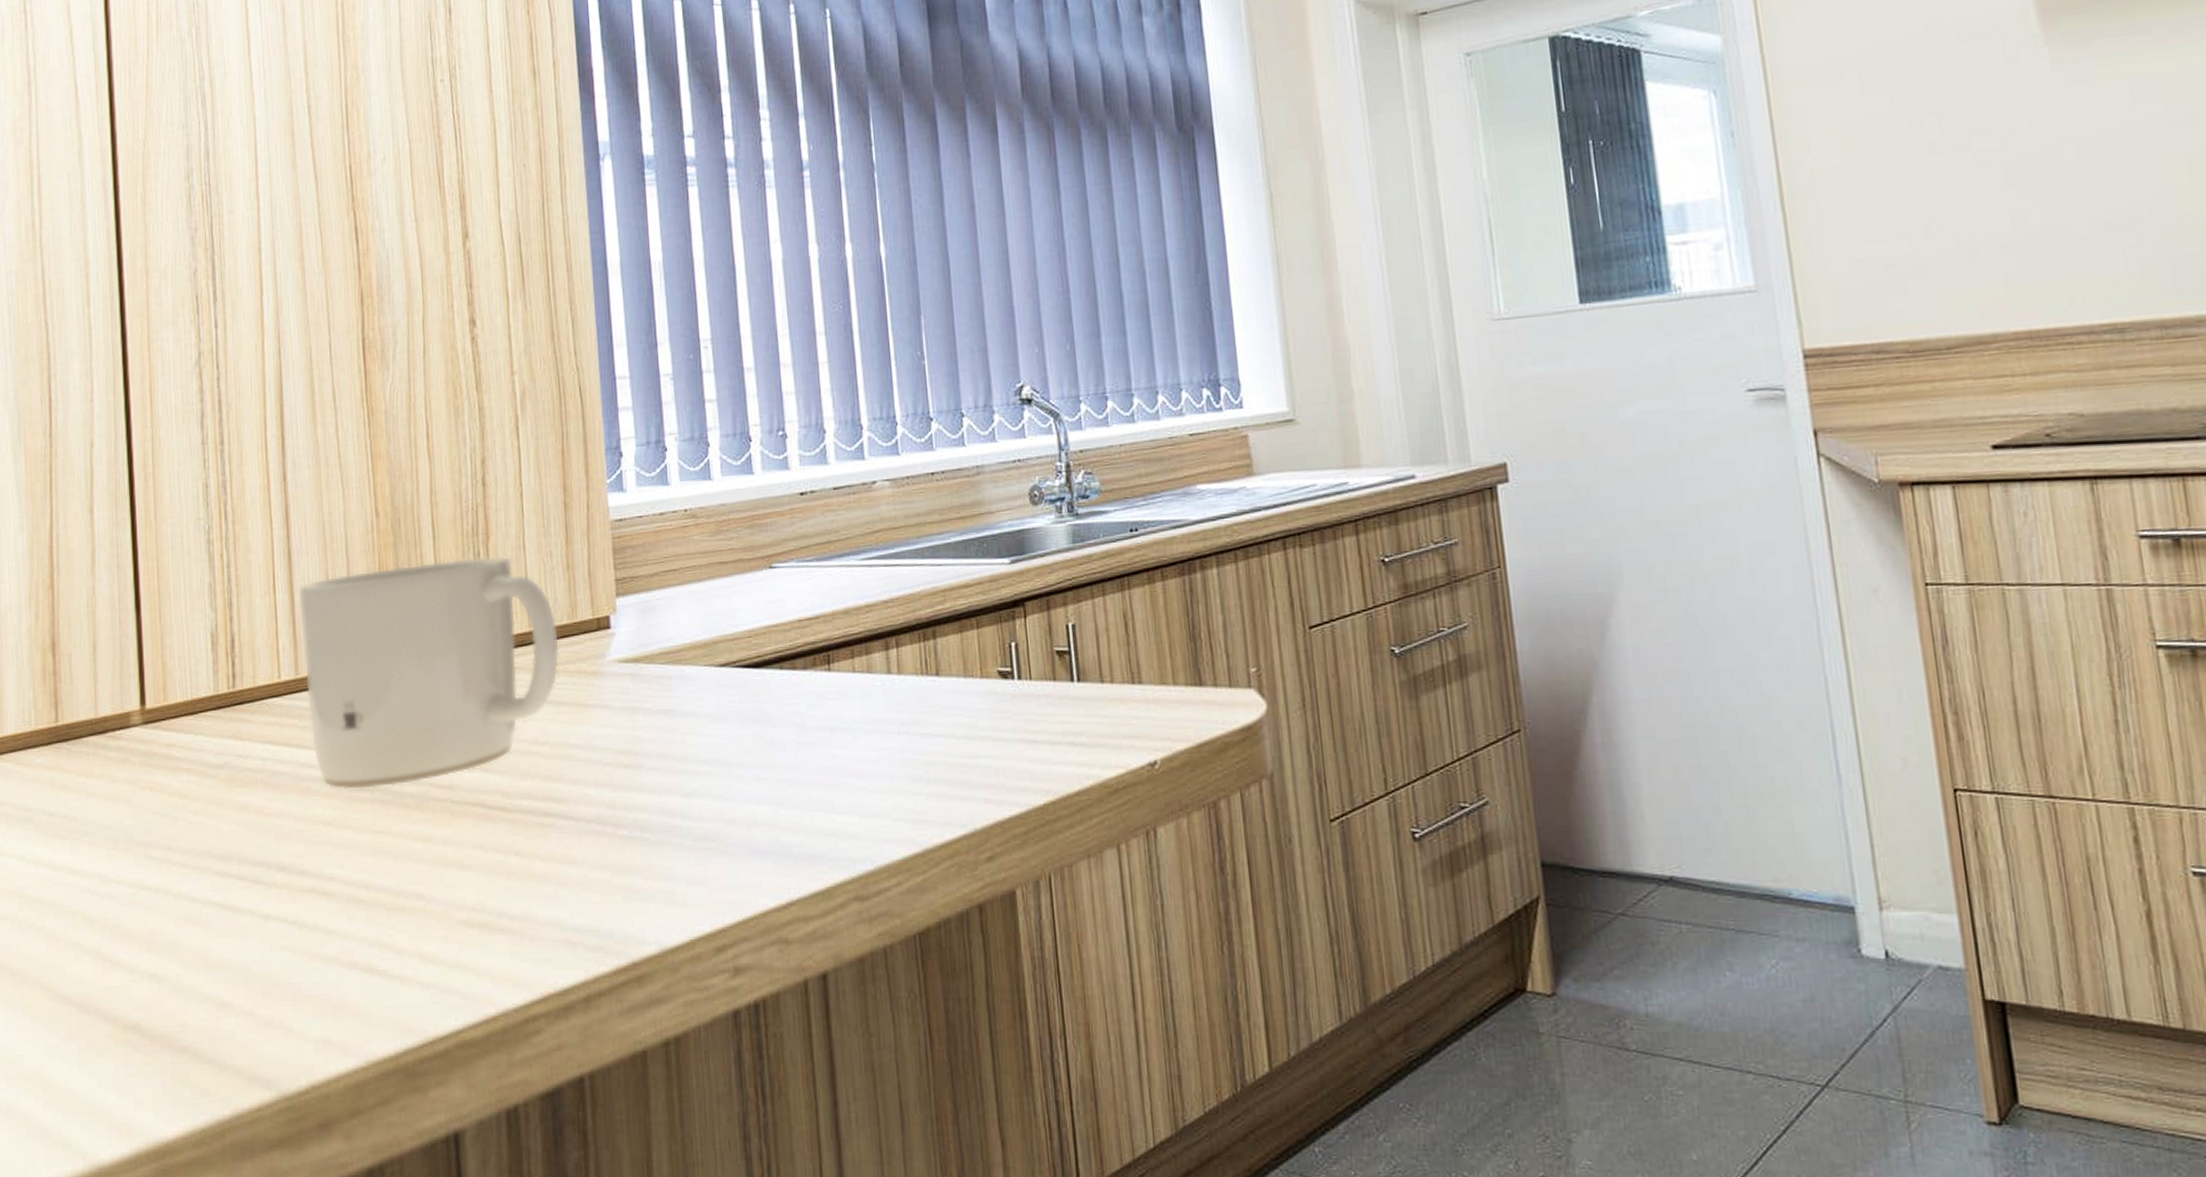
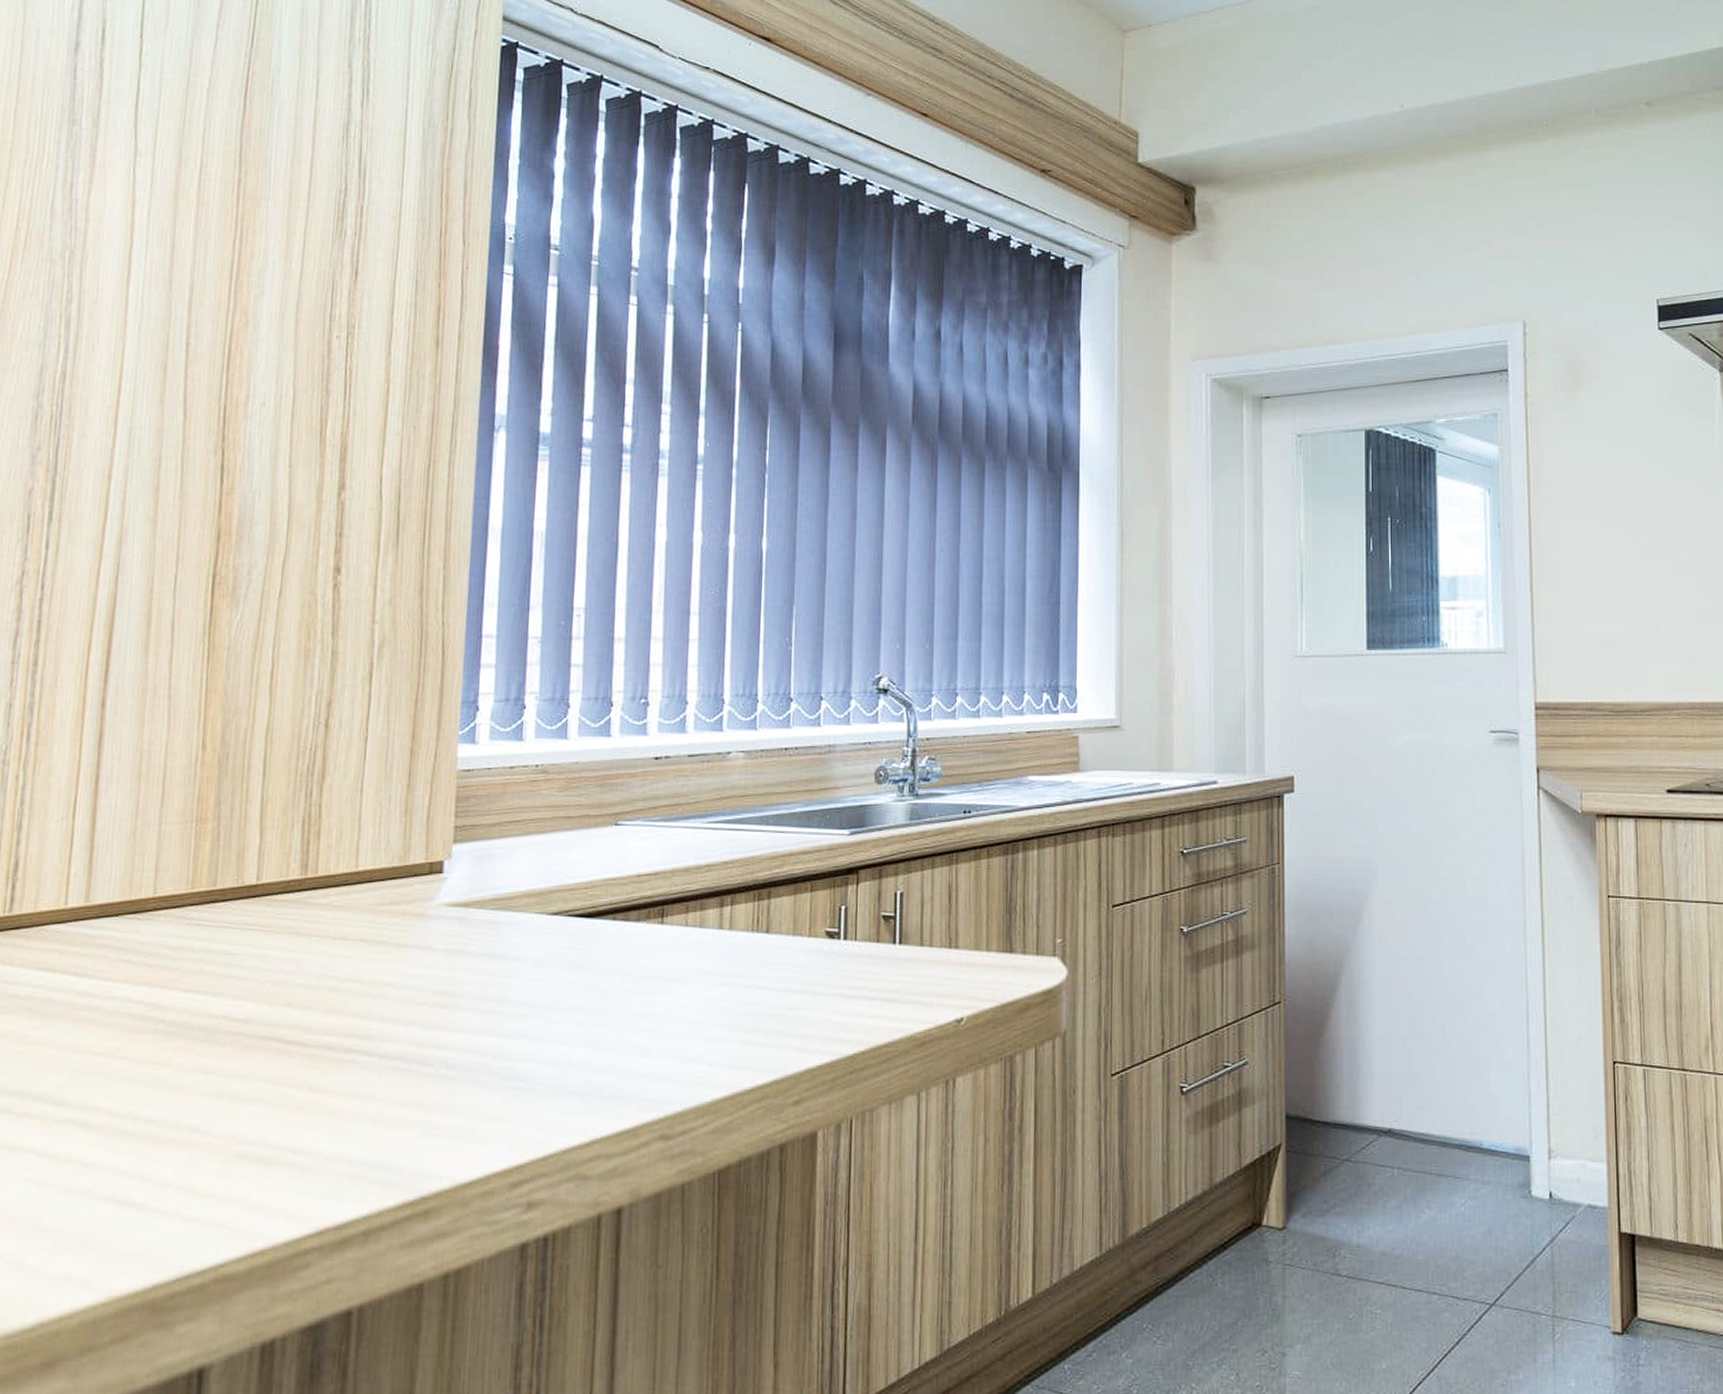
mug: present [298,556,560,790] -> none [93,797,387,1020]

